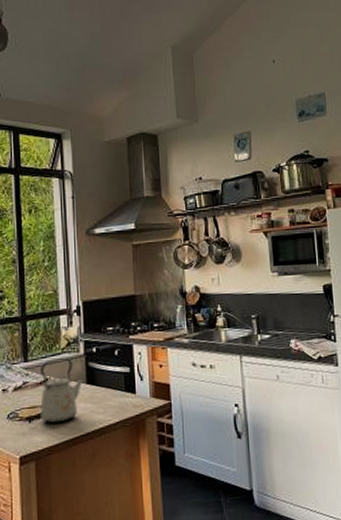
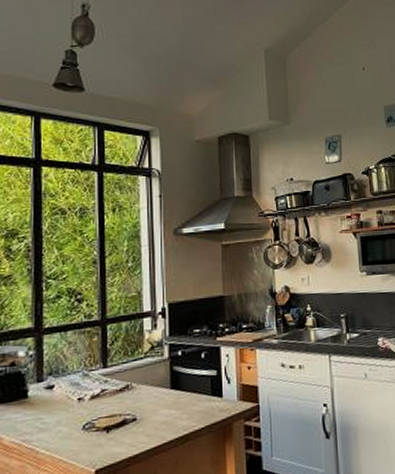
kettle: present [40,357,84,423] -> none [120,361,168,432]

